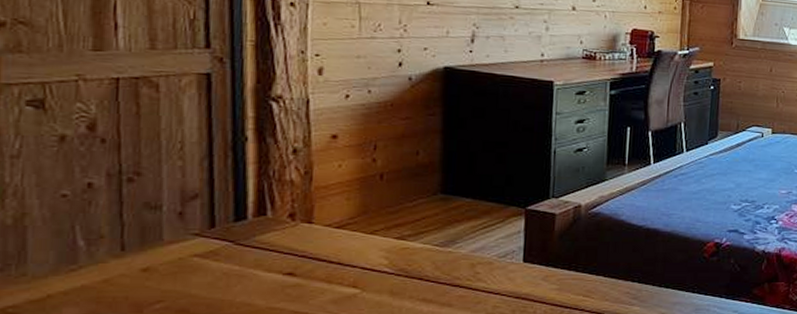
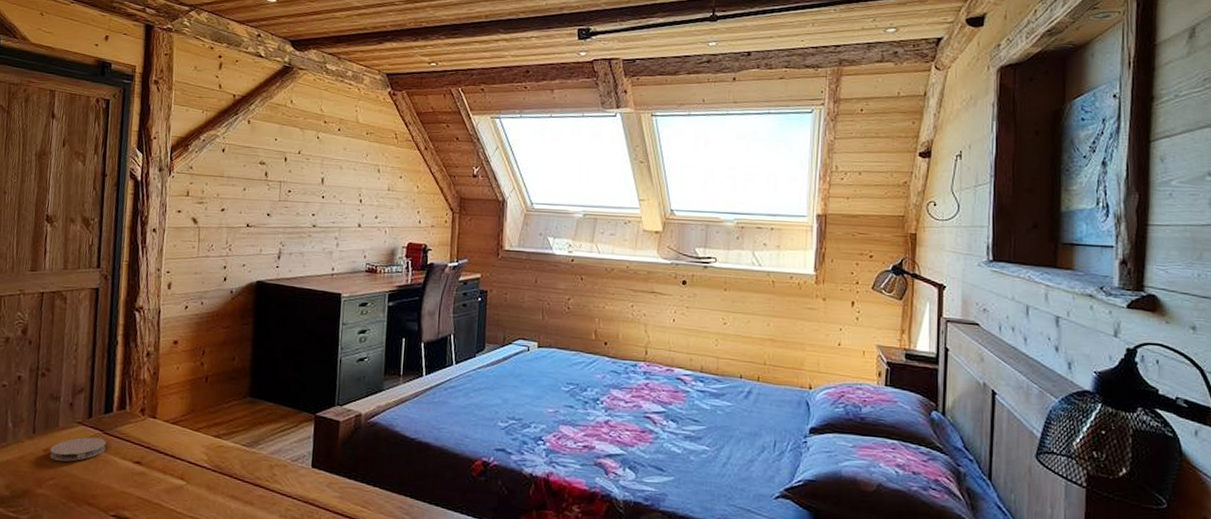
coaster: none [152,250,241,280] -> present [49,437,106,462]

